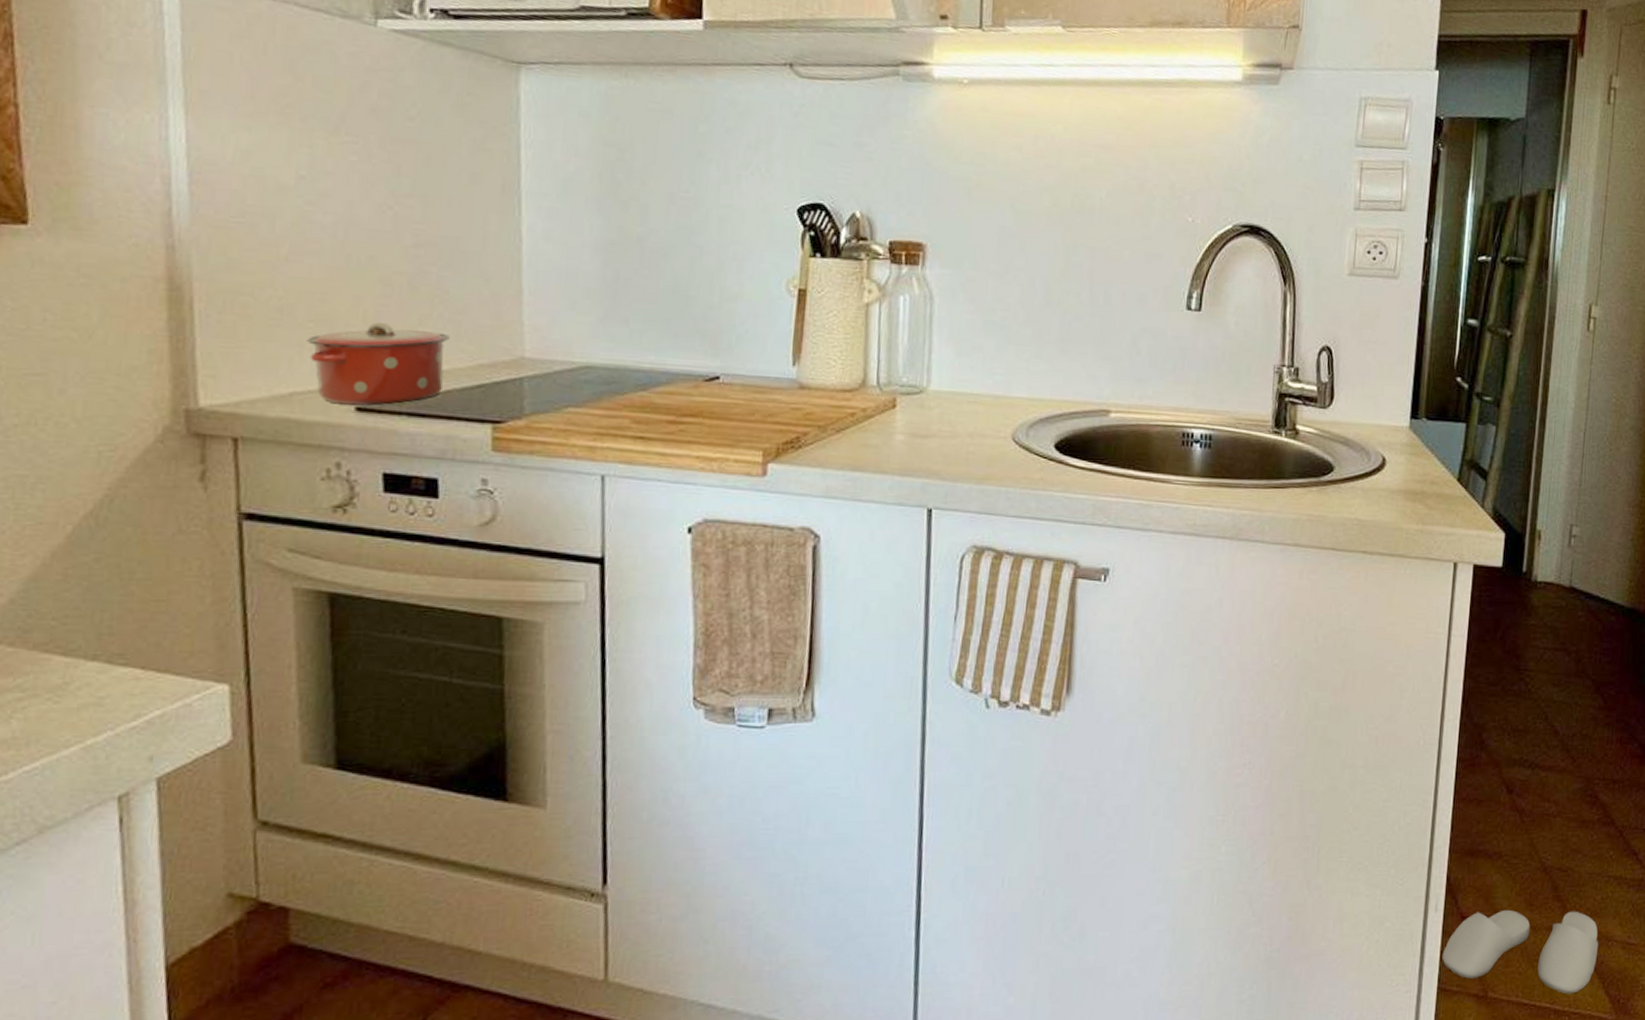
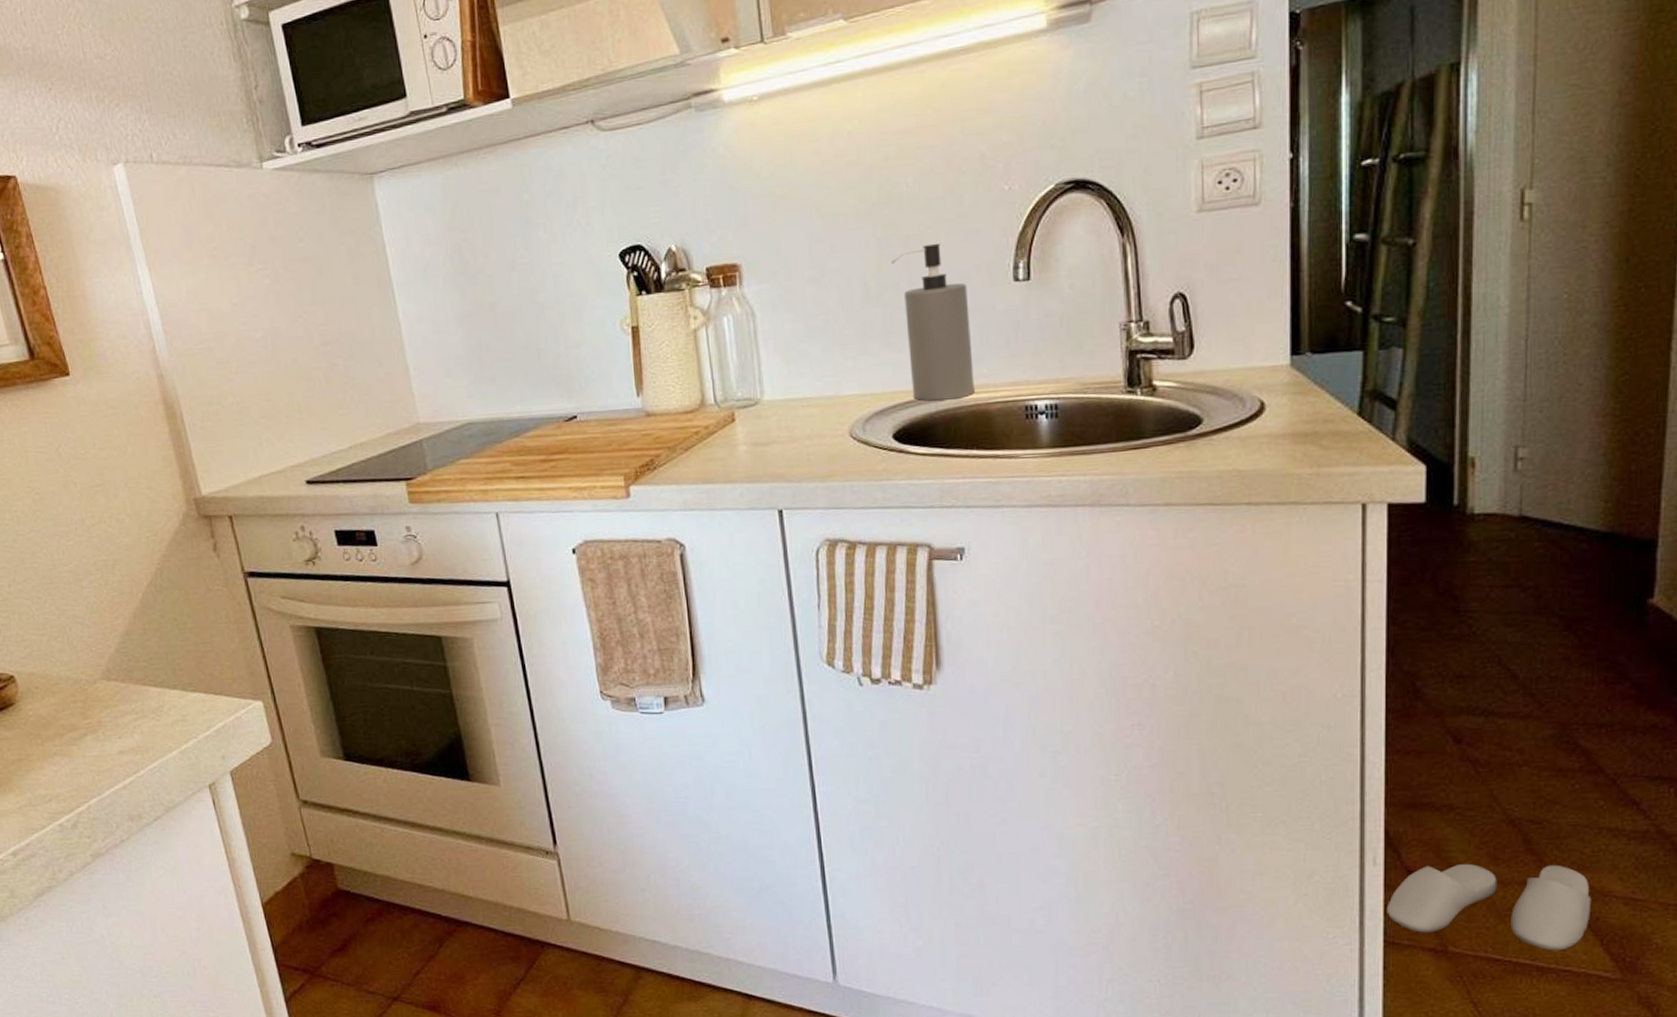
casserole: present [306,321,450,406] -> none [263,410,364,481]
soap dispenser: none [1075,259,1143,417] -> present [891,243,974,402]

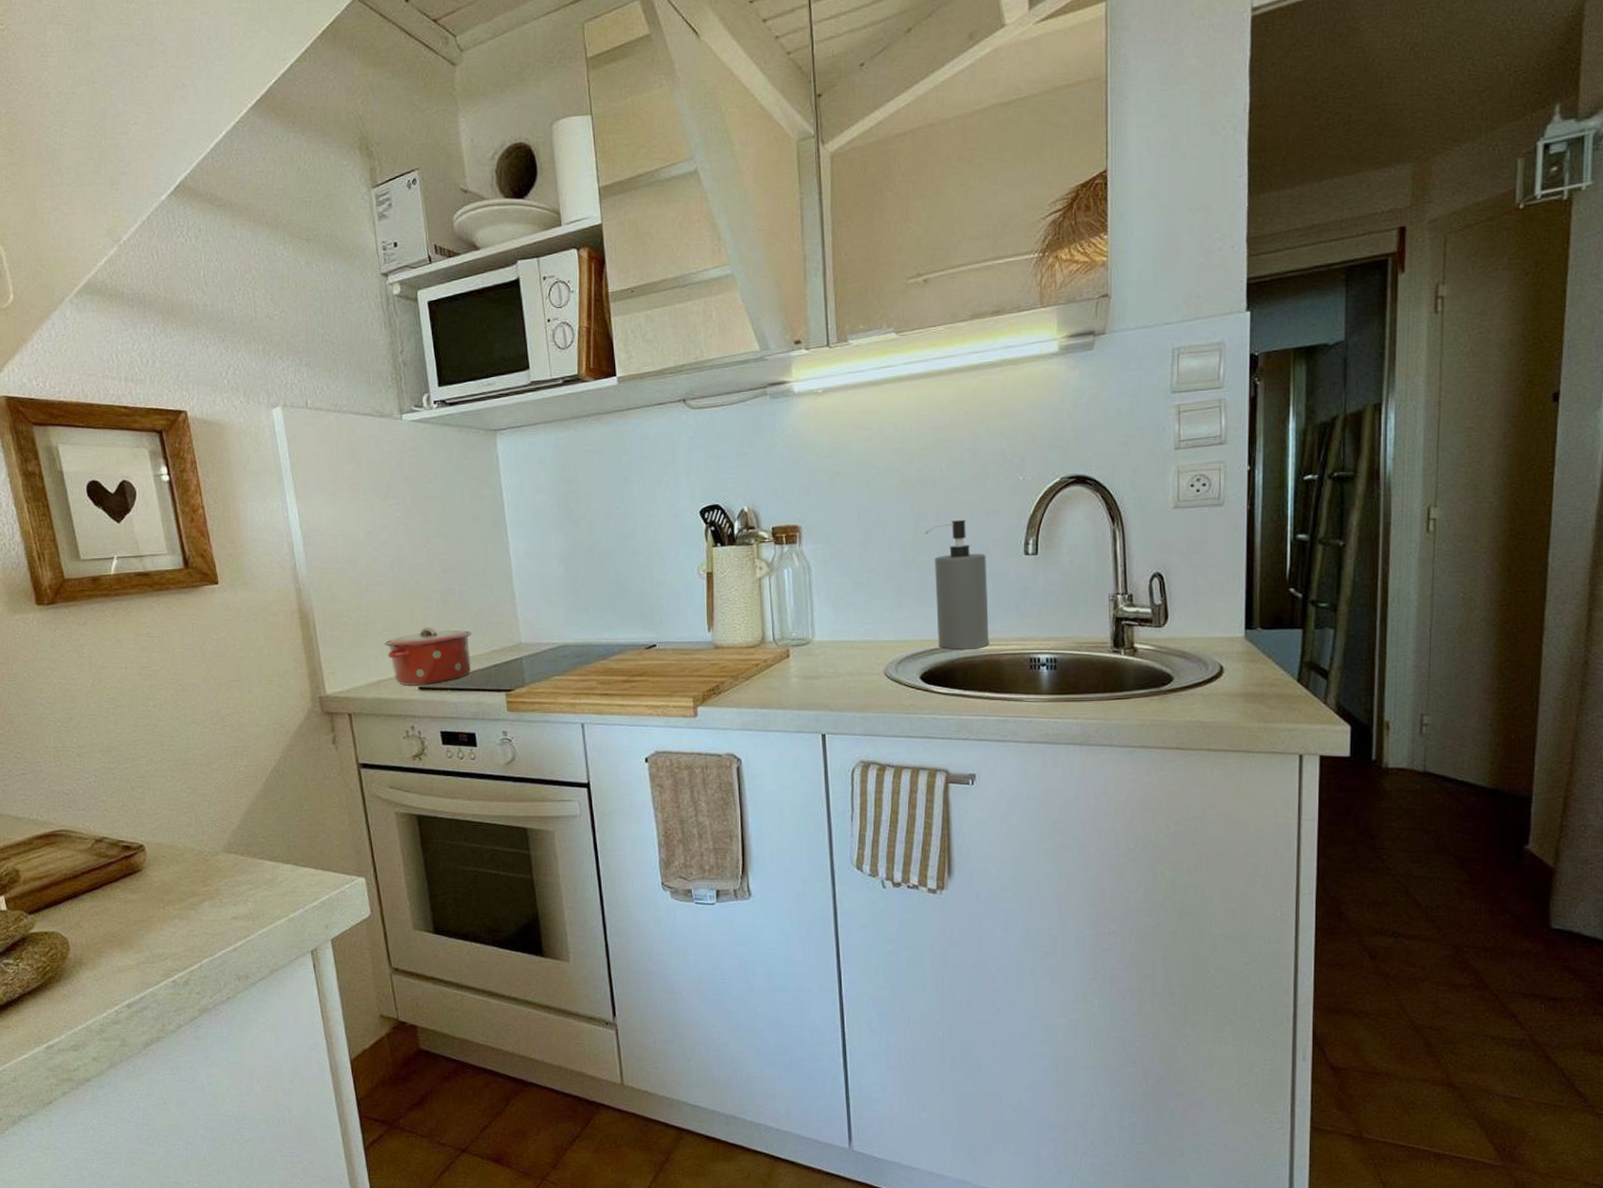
casserole: none [263,410,364,481] -> present [384,626,472,686]
slippers: present [1386,863,1592,951] -> none [1313,1062,1479,1140]

